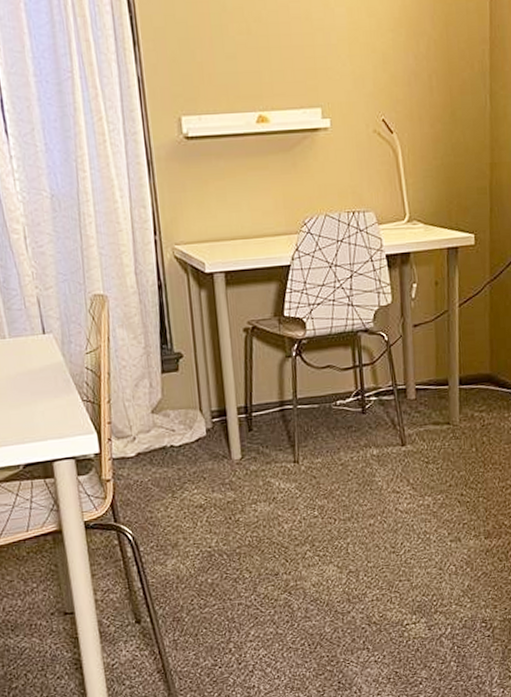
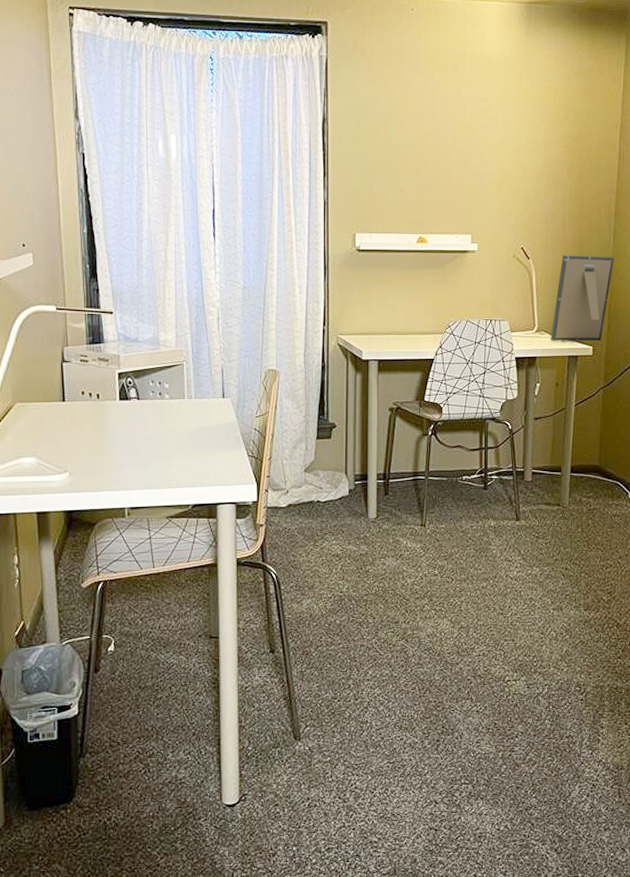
picture frame: none [425,123,493,231] -> present [550,255,614,342]

